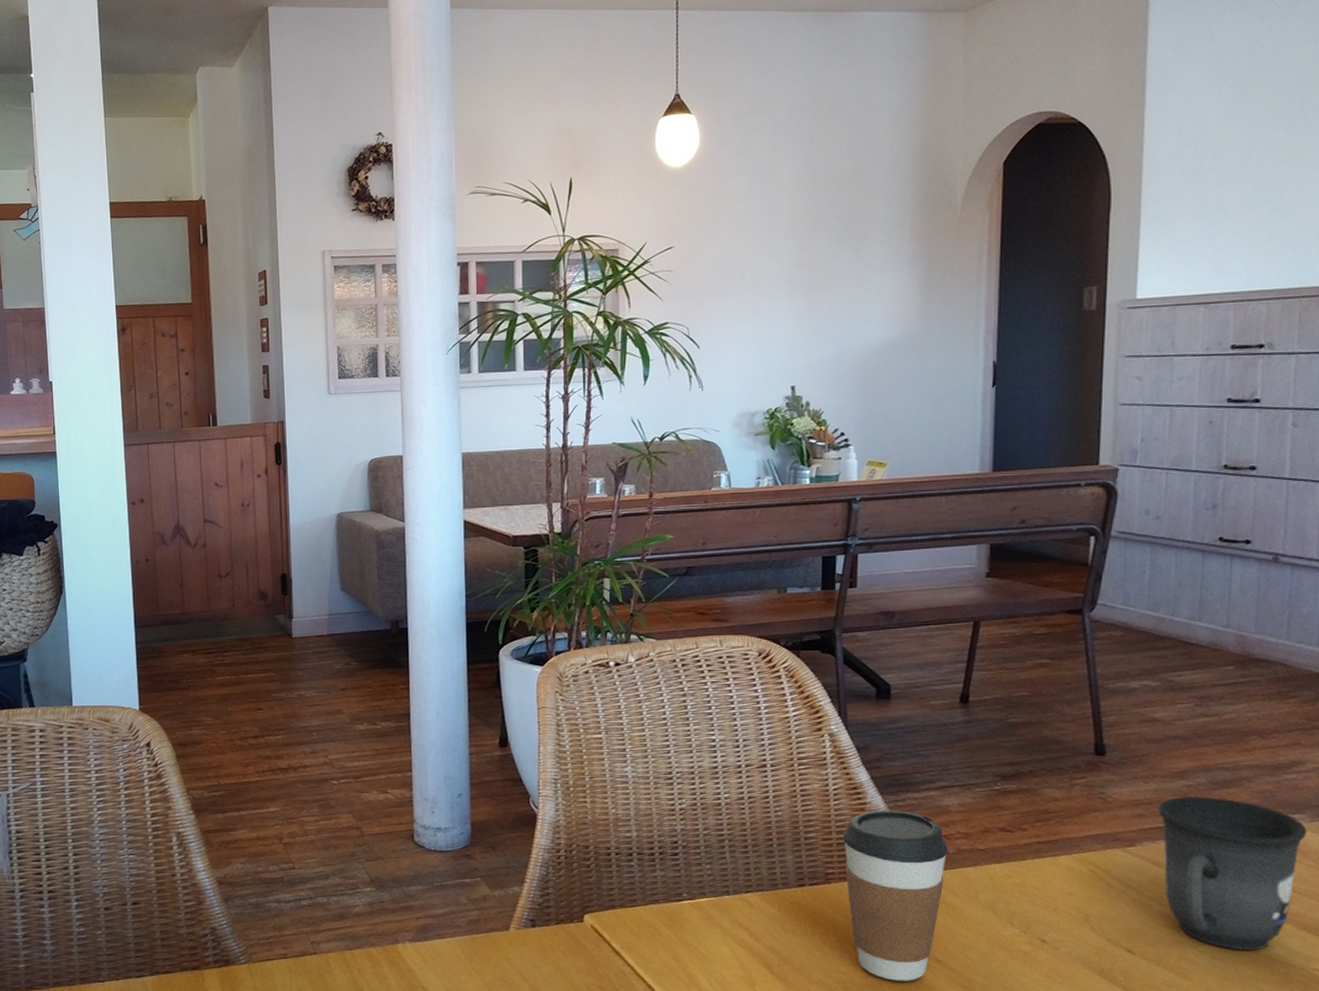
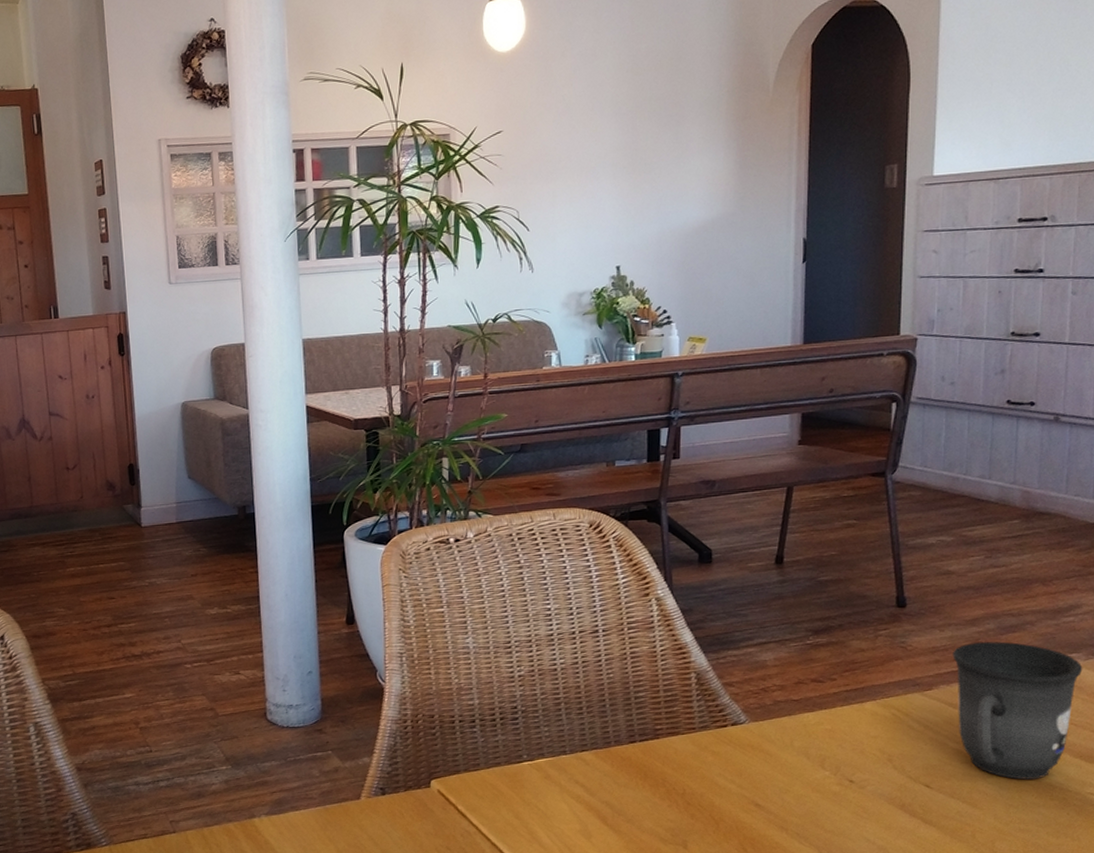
coffee cup: present [842,811,948,981] -> none [669,667,766,826]

